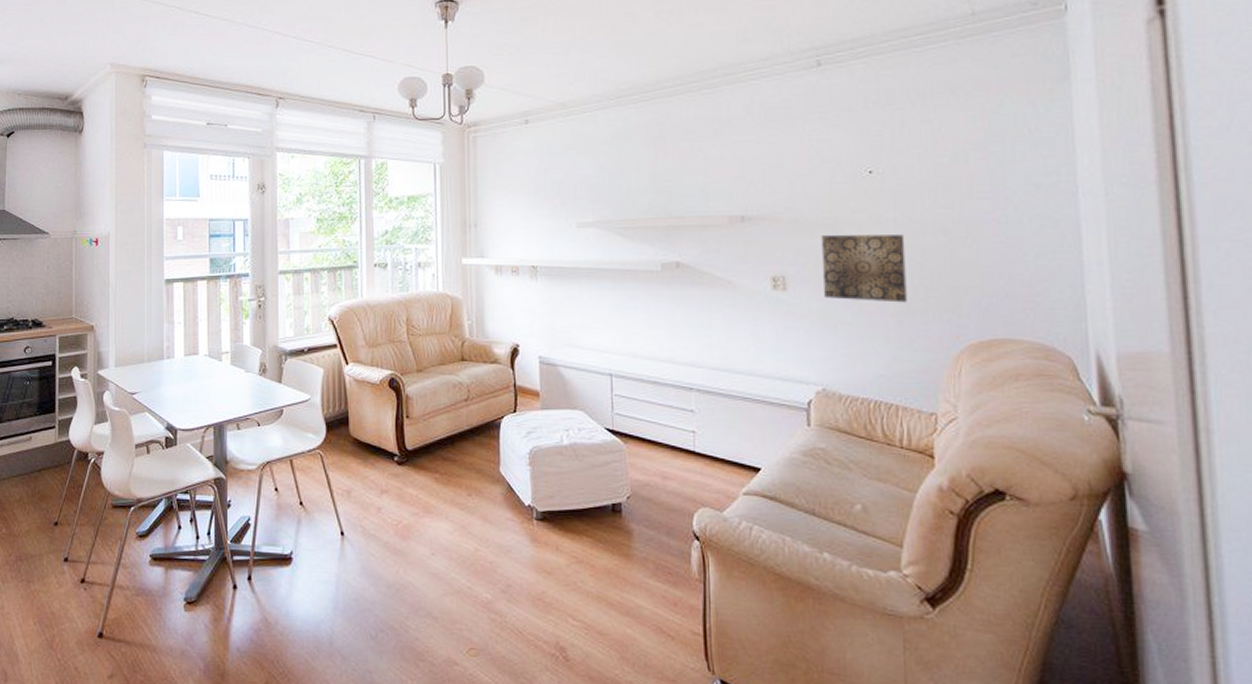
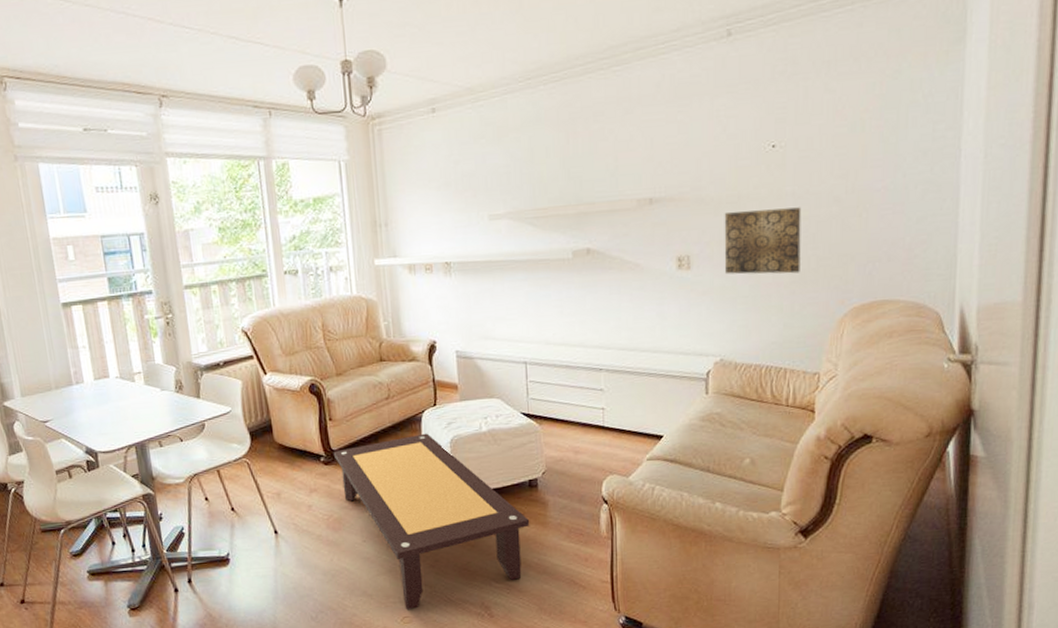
coffee table: none [407,441,613,641] -> present [333,433,530,610]

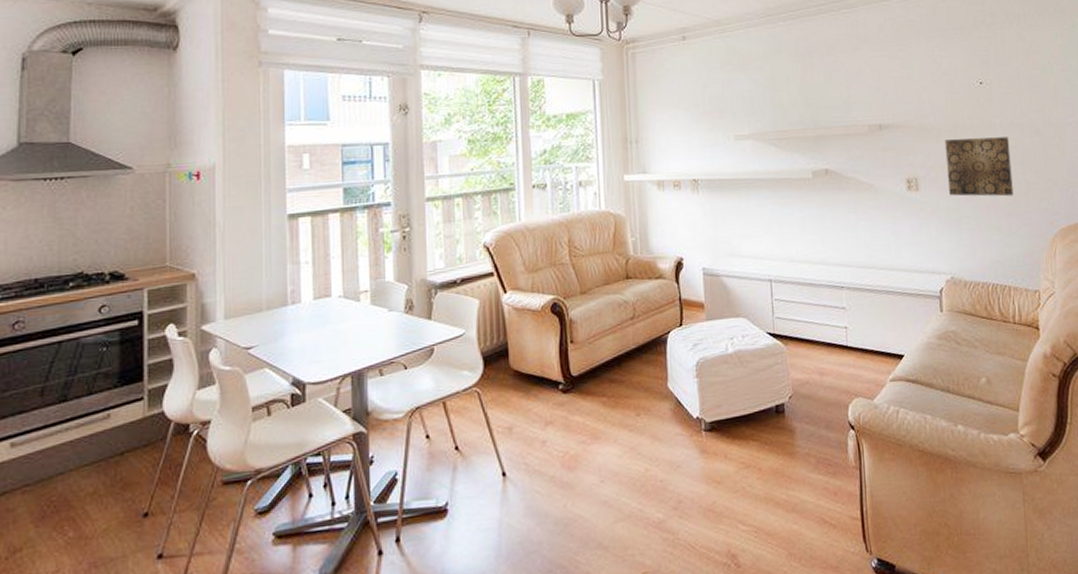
coffee table: present [333,433,530,610] -> none [573,356,778,564]

